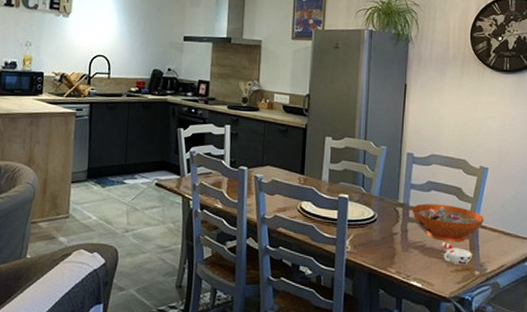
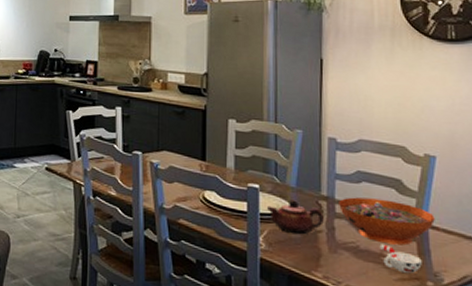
teapot: none [353,207,399,237] -> present [266,200,324,235]

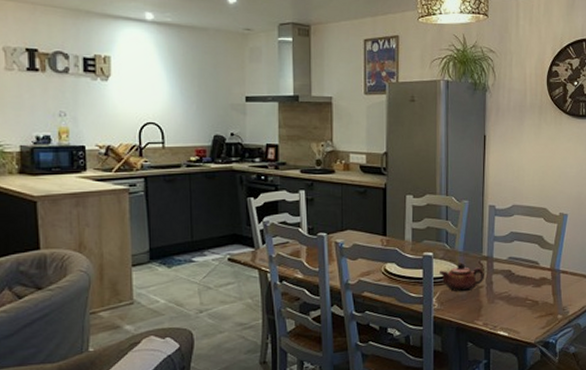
decorative bowl: present [339,197,435,246] -> none [496,253,565,290]
cup: present [379,243,422,274] -> none [525,290,555,312]

